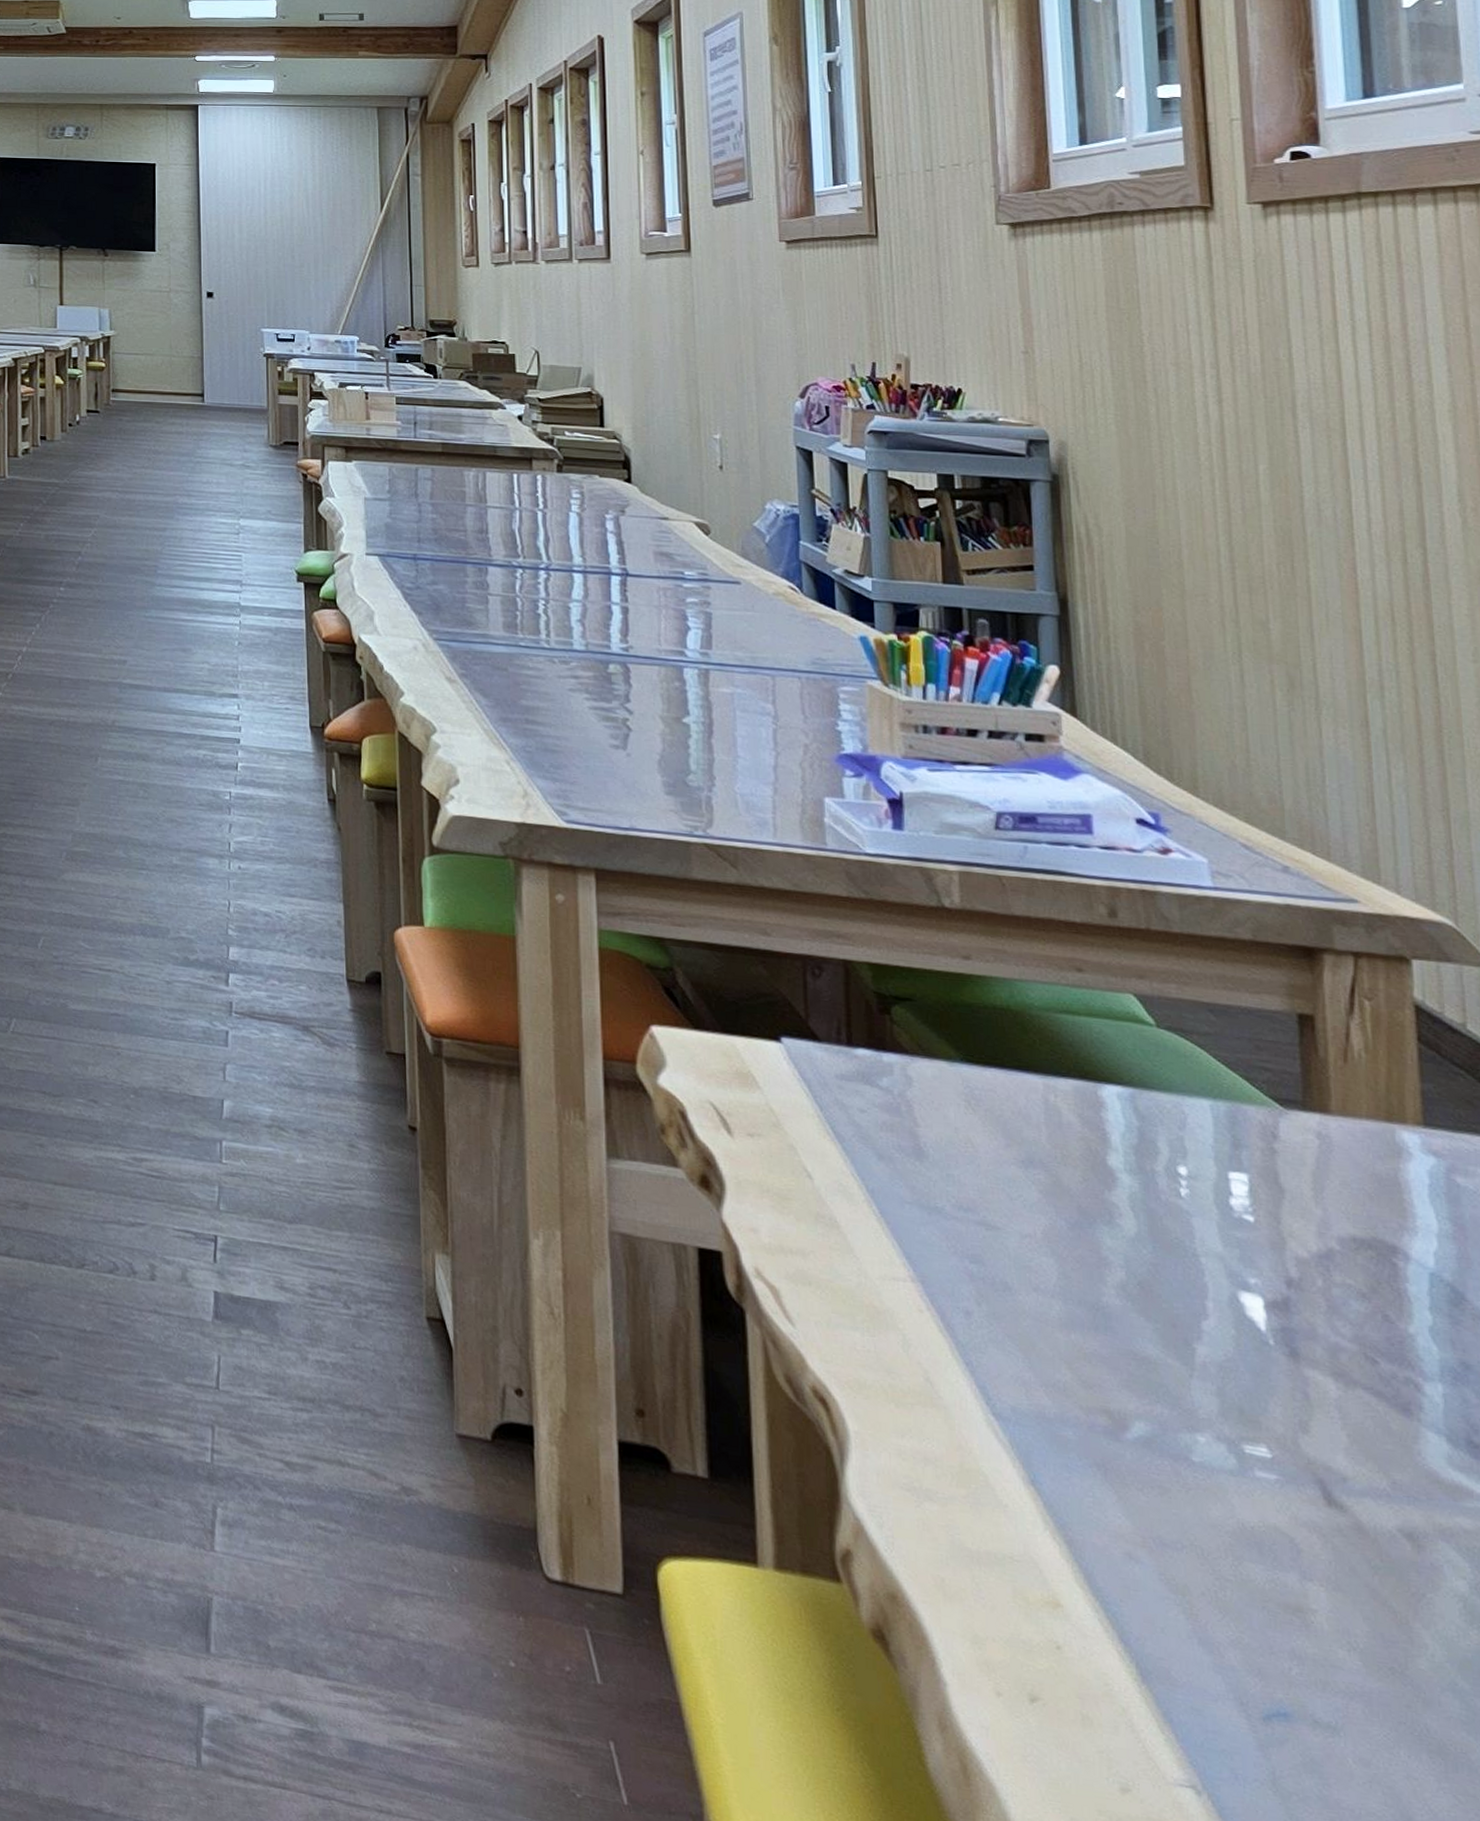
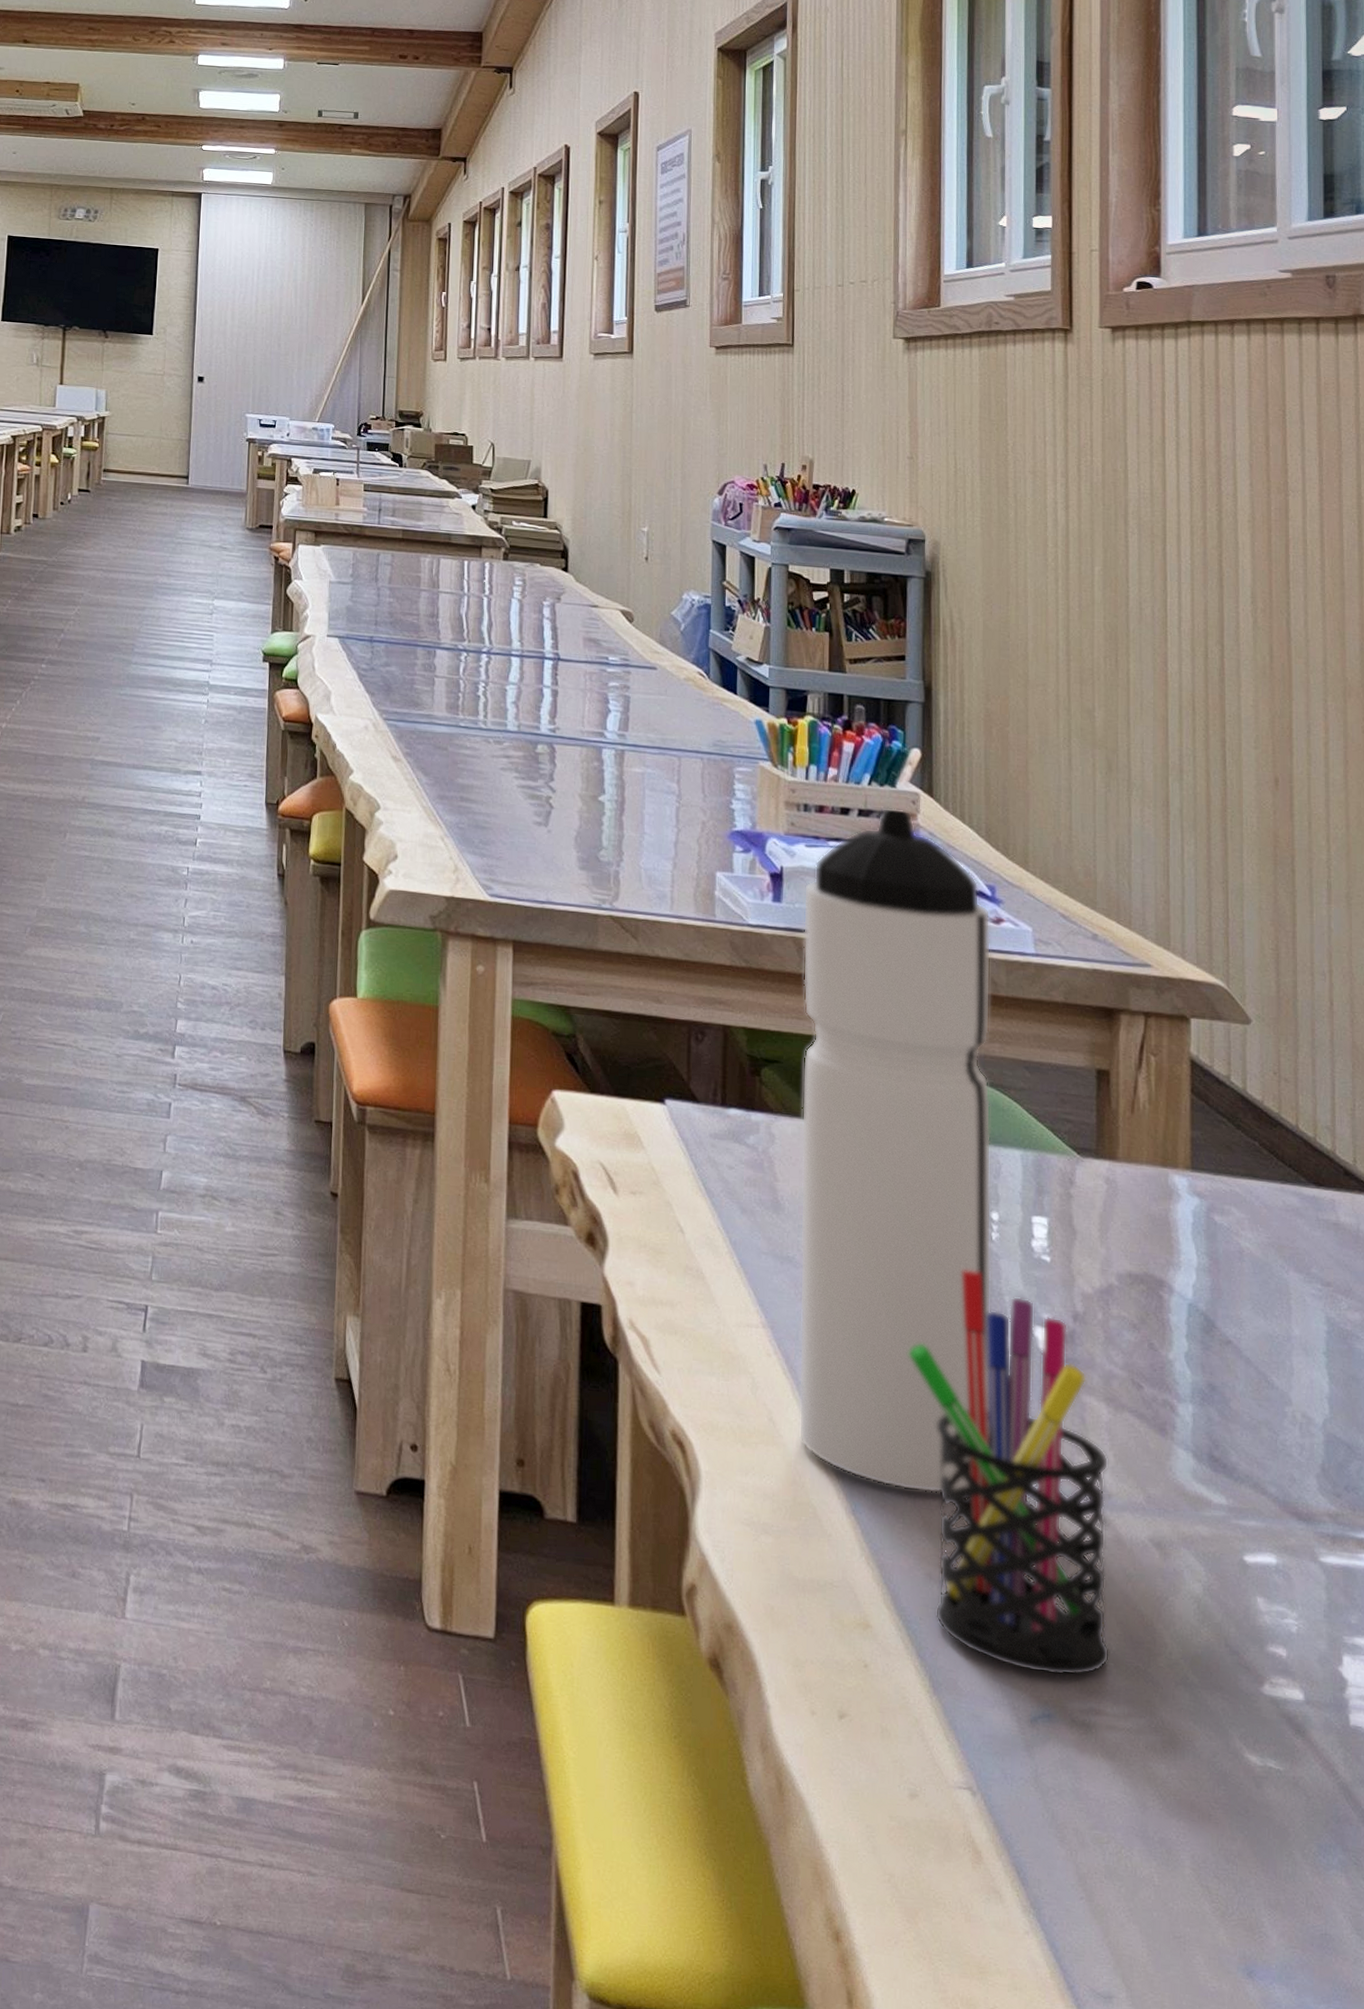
water bottle: none [928,729,1192,1468] -> present [798,808,992,1494]
pen holder: none [1087,1227,1357,1674] -> present [908,1270,1110,1676]

